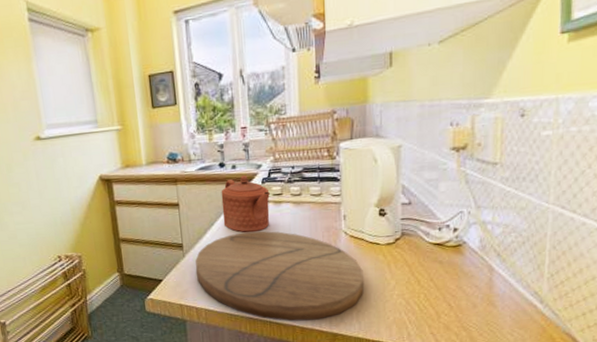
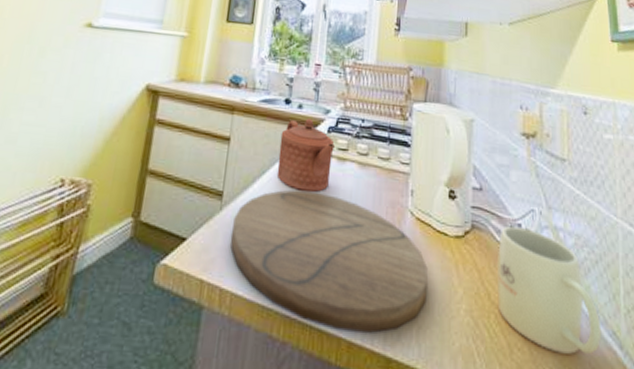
mug: none [426,227,524,313] -> present [497,225,602,354]

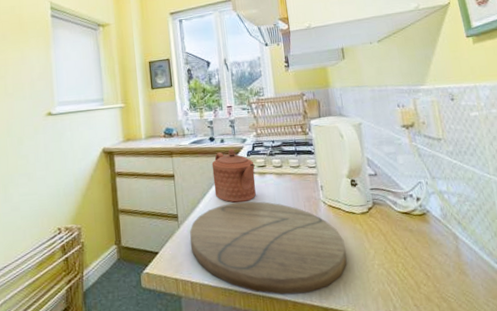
mug: present [497,225,602,354] -> none [396,196,489,282]

